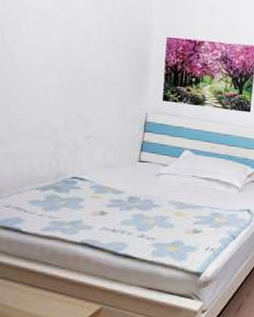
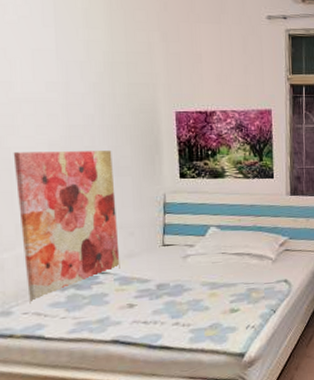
wall art: none [12,57,104,198] -> present [13,151,120,304]

